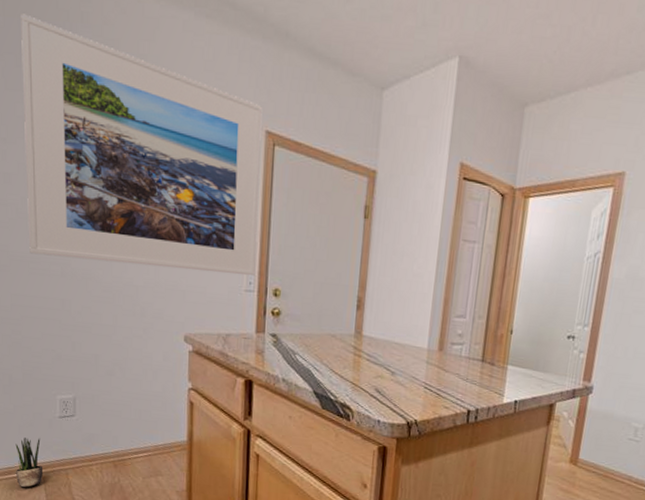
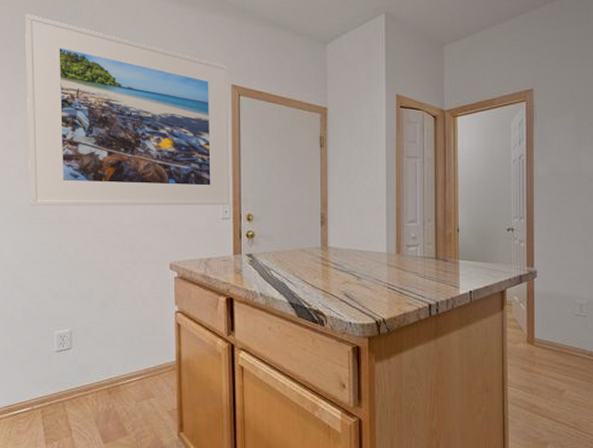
potted plant: present [15,437,42,487] -> none [15,374,41,423]

